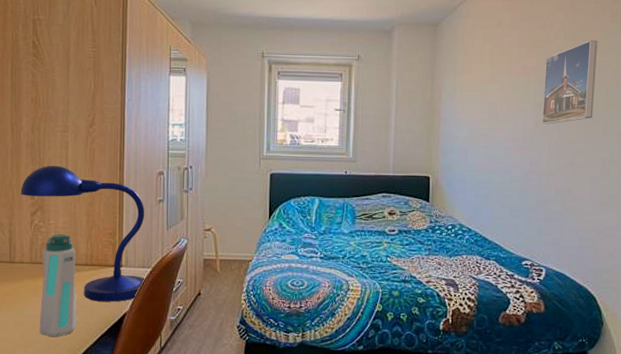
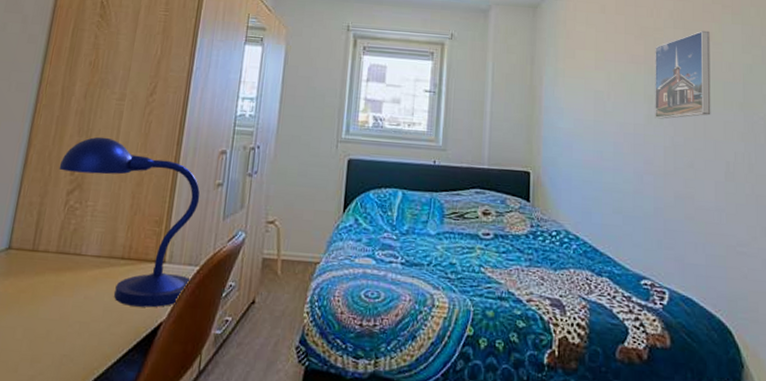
water bottle: present [39,233,77,337] -> none [52,218,113,351]

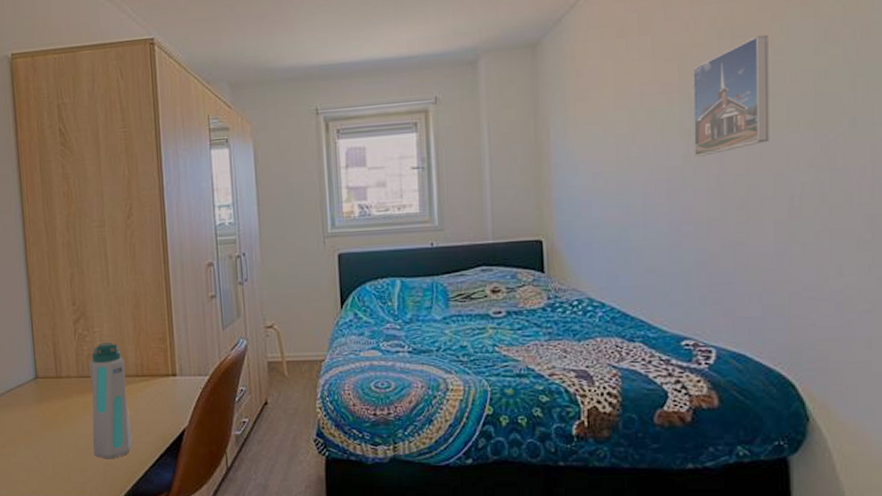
water bottle: none [52,218,113,351] -> present [89,342,133,459]
desk lamp: present [59,136,200,308] -> none [60,265,204,417]

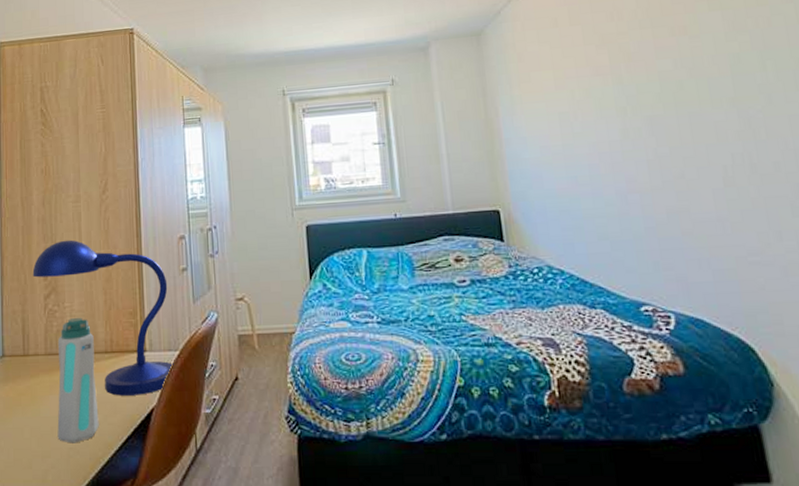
desk lamp: none [60,265,204,417] -> present [32,240,174,396]
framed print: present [693,34,770,157] -> none [621,24,697,132]

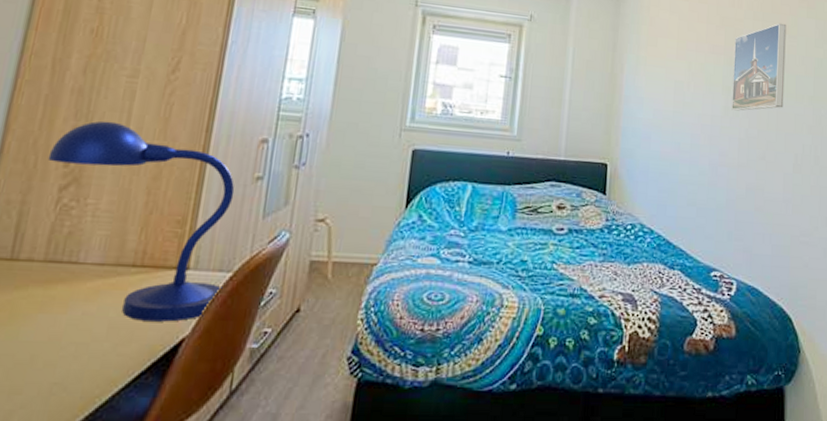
water bottle: present [57,317,99,443] -> none [38,218,121,377]
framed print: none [621,24,697,132] -> present [731,23,786,111]

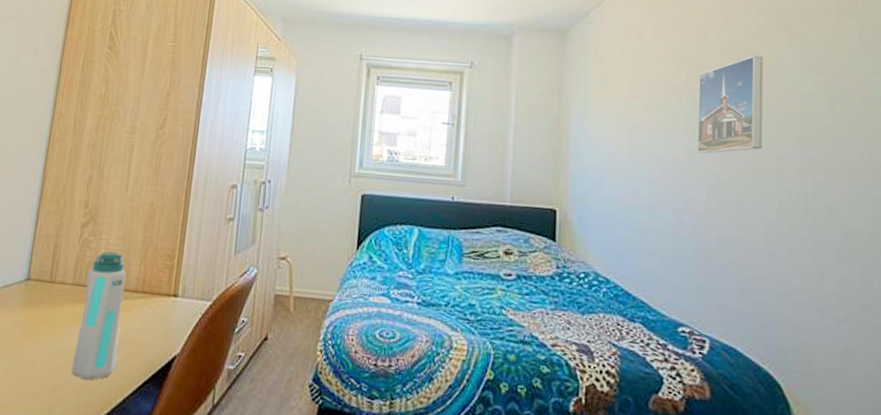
water bottle: none [38,218,121,377] -> present [71,251,126,381]
desk lamp: present [47,120,235,322] -> none [73,170,212,341]

